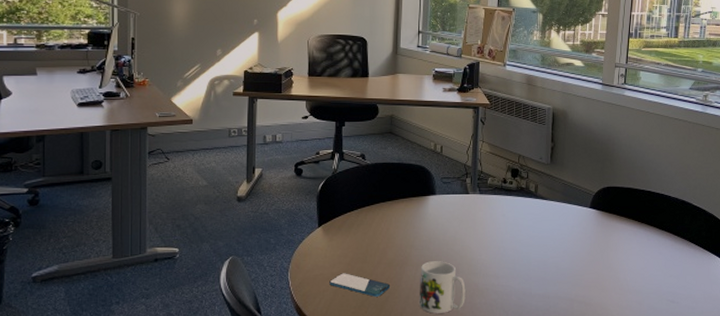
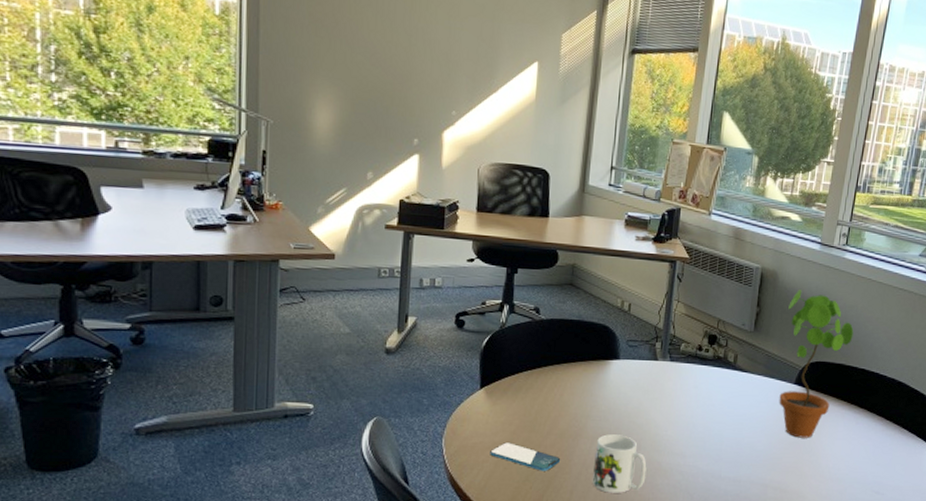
potted plant: none [577,125,638,256] -> present [779,290,854,438]

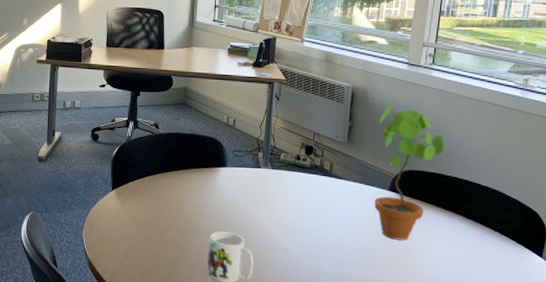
smartphone: present [490,442,561,471] -> none [121,235,179,261]

